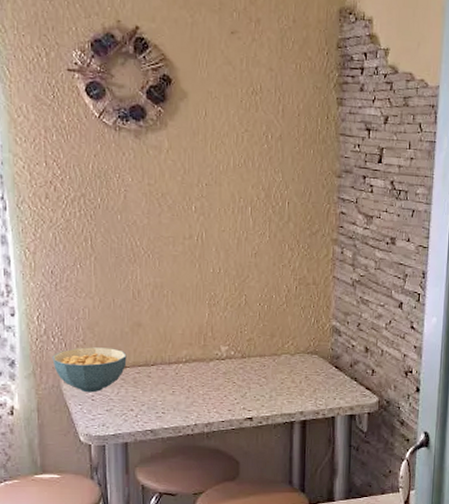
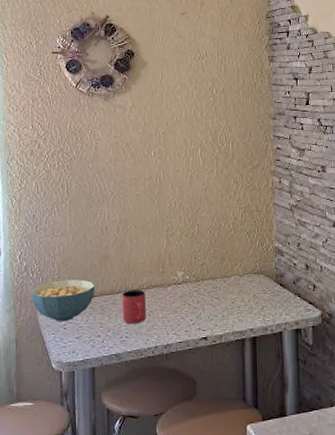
cup: none [158,363,186,400] -> present [122,289,147,324]

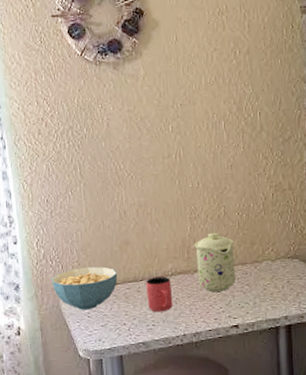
mug: none [169,248,206,305] -> present [194,232,235,292]

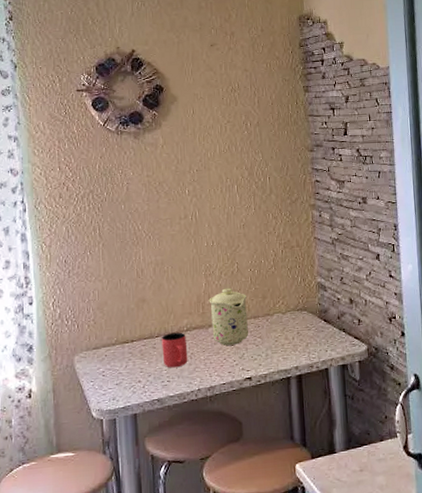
cereal bowl: present [51,267,118,310] -> none [66,324,133,369]

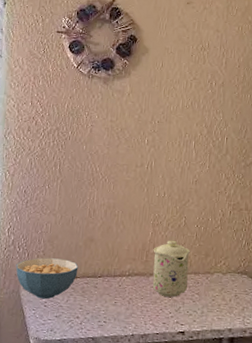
cereal bowl: none [66,324,133,369] -> present [15,257,78,299]
cup: present [162,332,188,368] -> none [102,275,127,310]

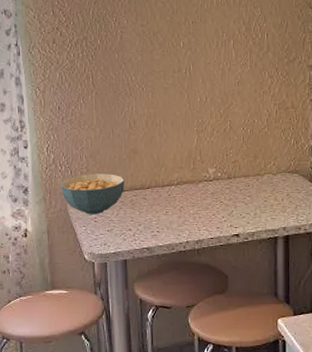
mug: present [152,240,190,297] -> none [200,145,238,202]

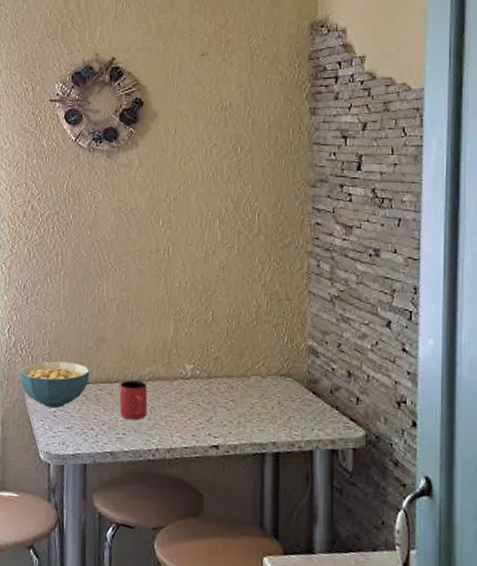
cup: none [152,185,178,219] -> present [119,380,148,421]

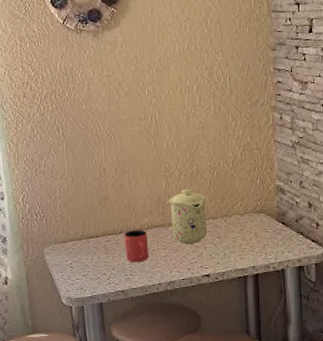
cereal bowl: present [19,361,90,409] -> none [36,221,98,261]
mug: none [176,338,220,405] -> present [168,188,207,244]

